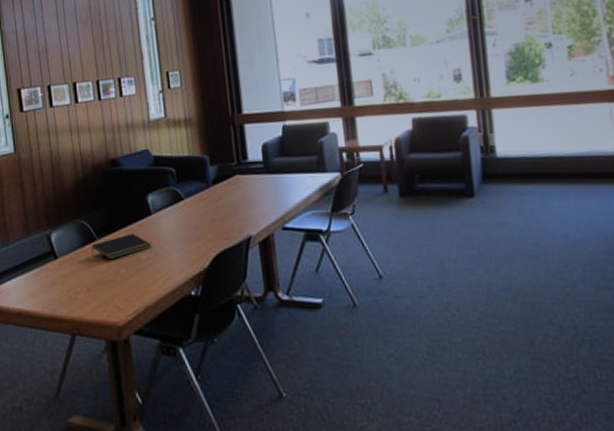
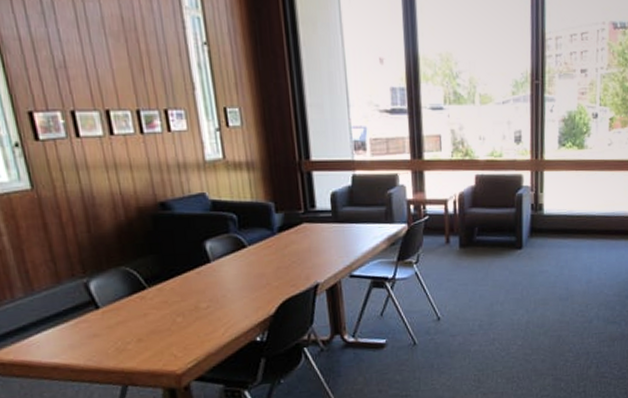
notepad: present [92,233,152,260] -> none [141,281,212,309]

